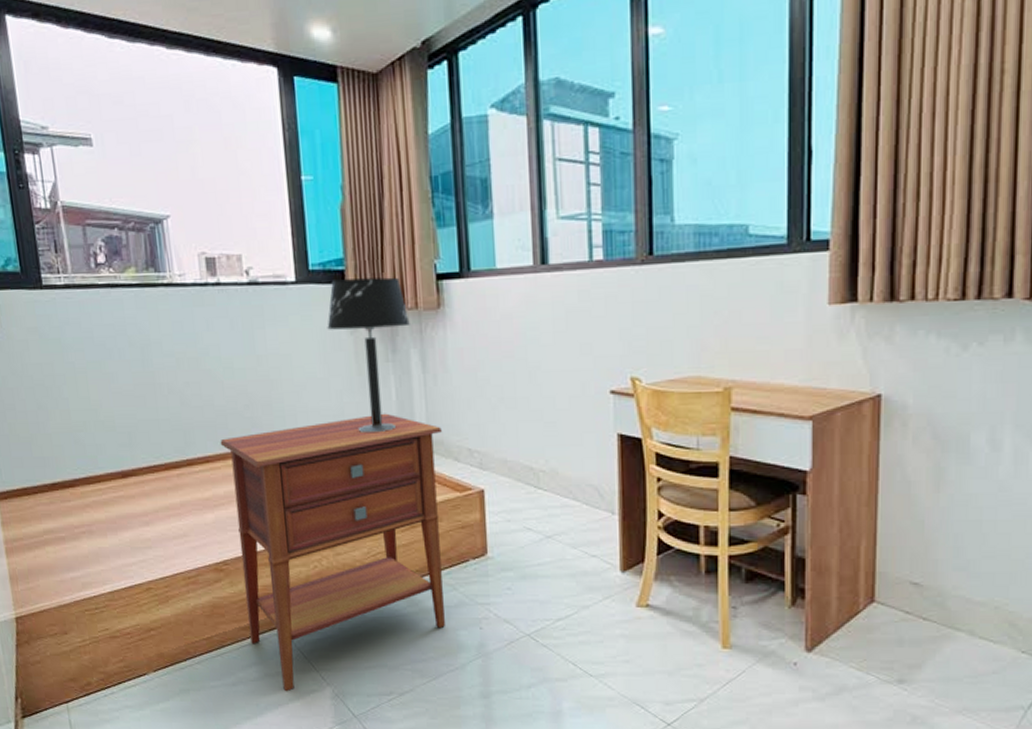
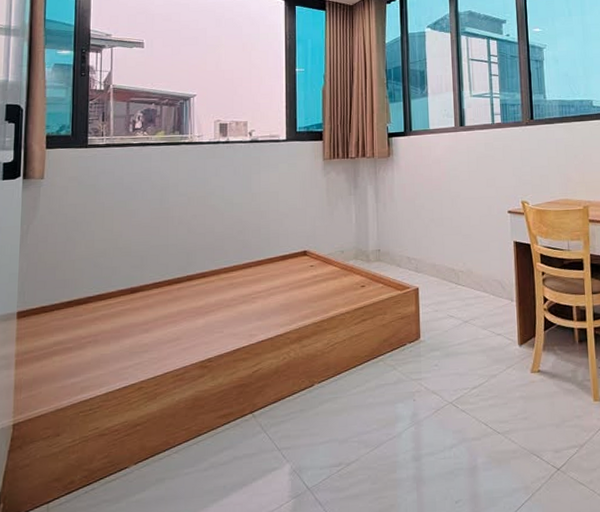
nightstand: present [220,413,445,692] -> none [216,233,388,472]
table lamp: present [327,277,410,434] -> none [307,136,368,249]

